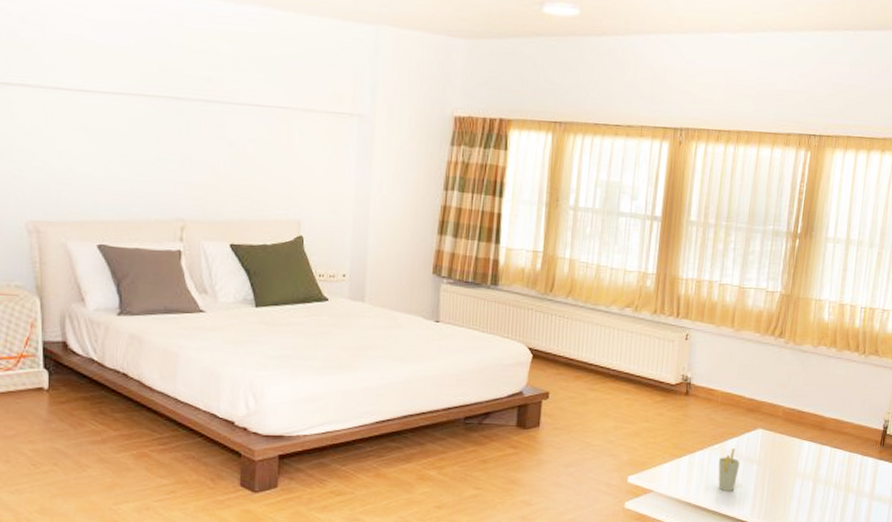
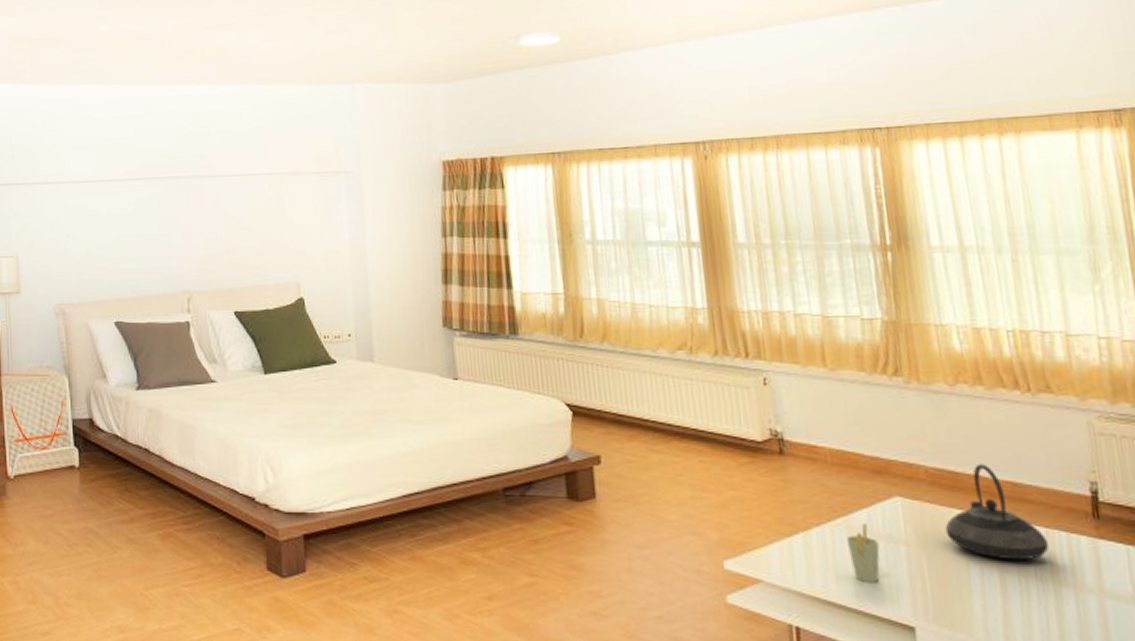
teapot: none [786,406,849,475] -> present [944,464,1050,561]

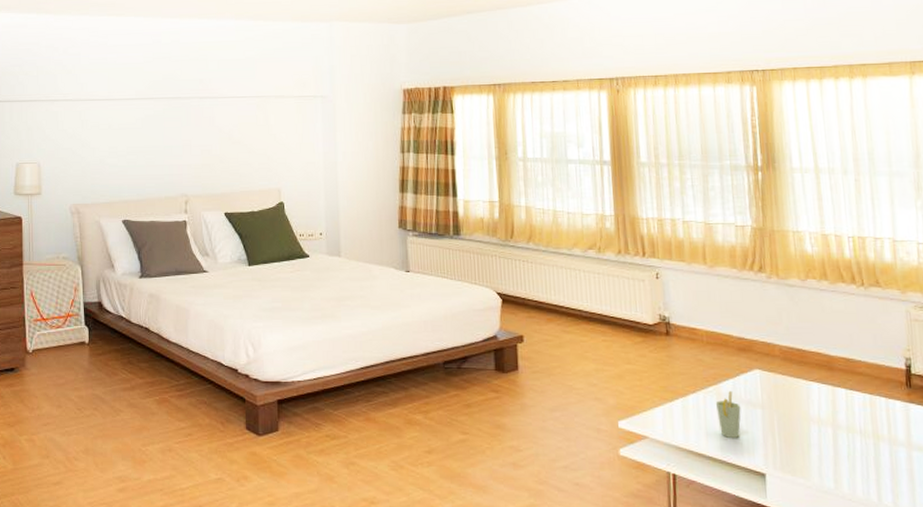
teapot: present [944,464,1050,561] -> none [792,343,872,421]

